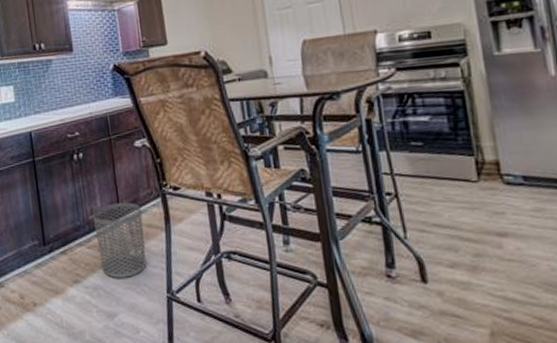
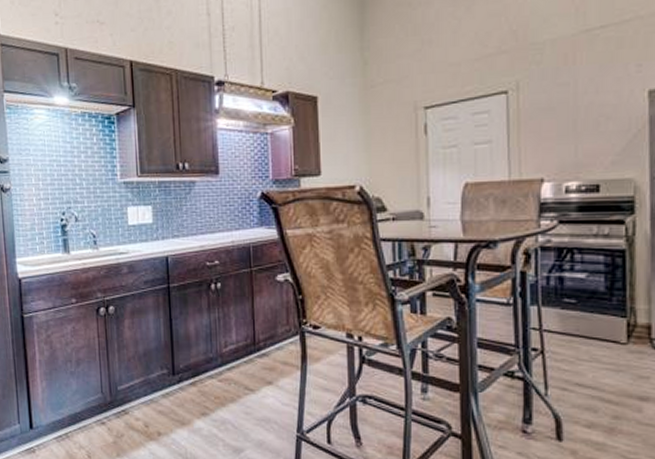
waste bin: present [92,202,147,278] -> none [226,338,279,414]

